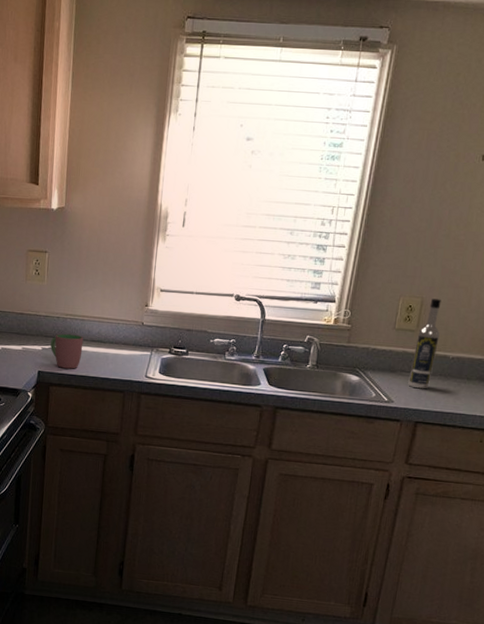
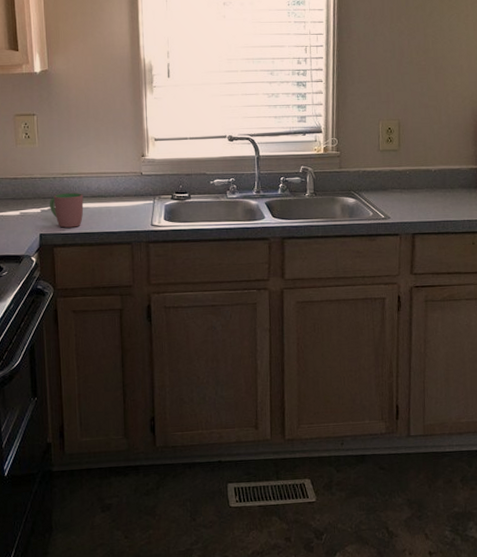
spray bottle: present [408,298,441,389] -> none [400,119,420,203]

